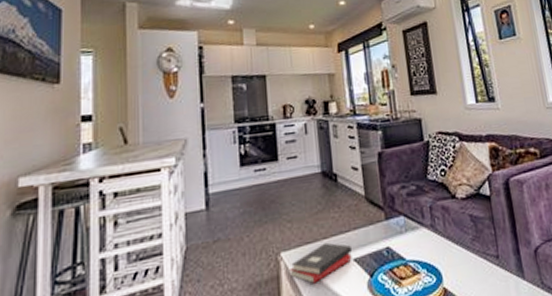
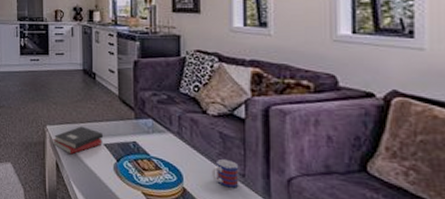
mug: none [469,243,495,275] -> present [212,159,239,188]

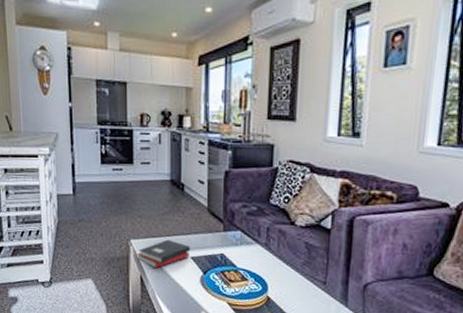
mug: present [212,159,239,188] -> none [295,269,321,295]

